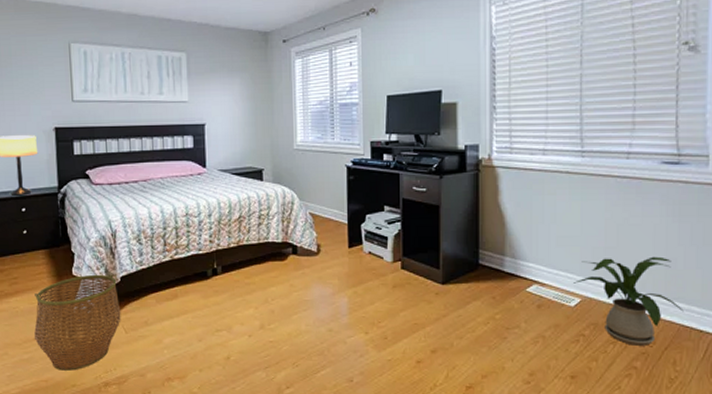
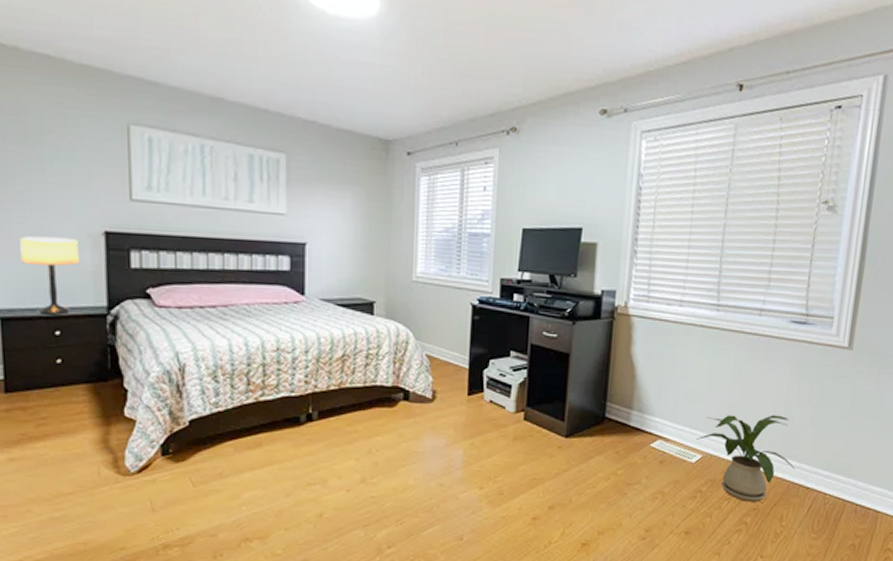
basket: present [34,274,121,371] -> none [68,416,188,531]

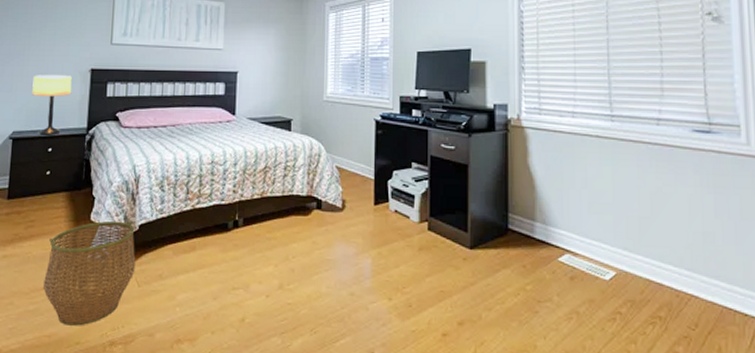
basket: none [68,416,188,531] -> present [42,220,136,326]
house plant: present [697,415,795,502] -> none [608,228,726,329]

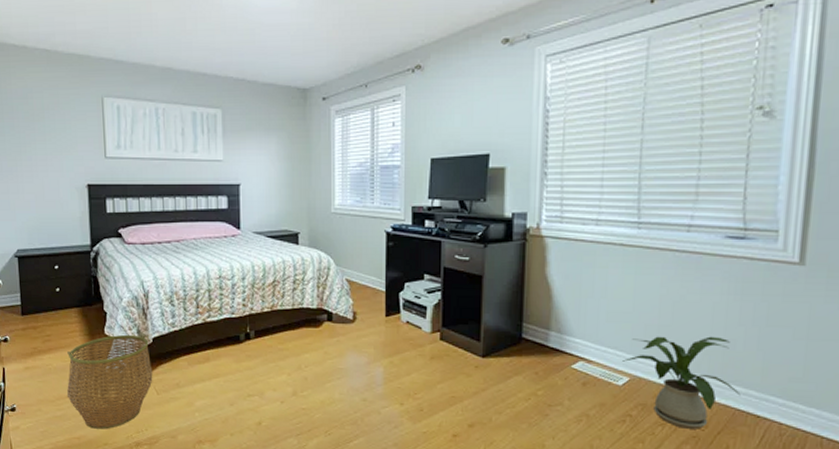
table lamp: present [32,75,72,135] -> none [29,192,71,253]
house plant: none [608,228,726,329] -> present [623,336,741,429]

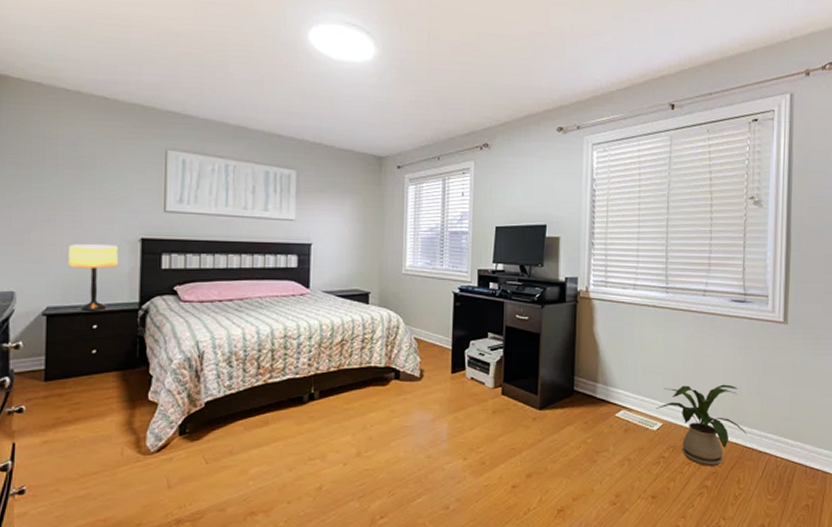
table lamp: none [29,192,71,253] -> present [68,244,119,311]
basket: present [66,334,153,429] -> none [94,399,203,508]

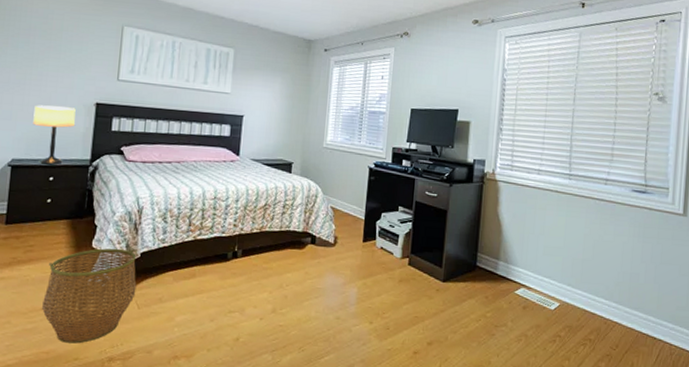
basket: none [94,399,203,508] -> present [41,248,137,344]
house plant: present [657,384,747,466] -> none [555,268,642,349]

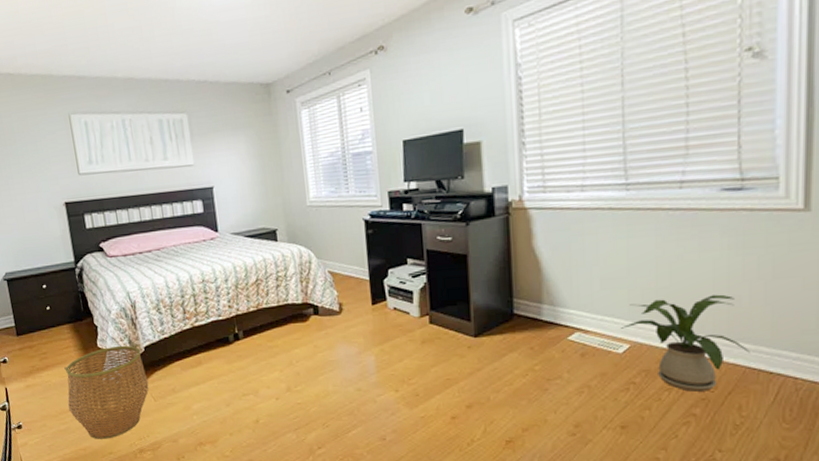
table lamp: present [33,105,76,165] -> none [10,212,52,273]
house plant: none [555,268,642,349] -> present [621,294,750,392]

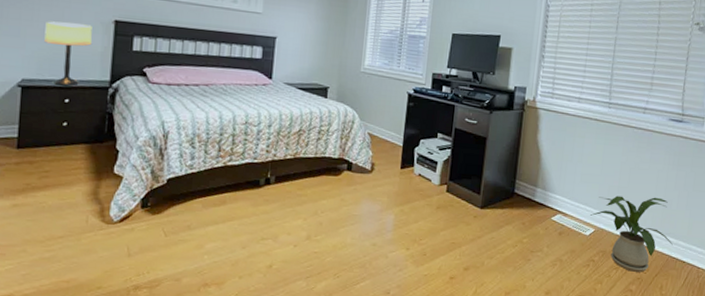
table lamp: none [10,212,52,273] -> present [44,21,93,86]
basket: present [64,344,149,439] -> none [59,174,163,272]

